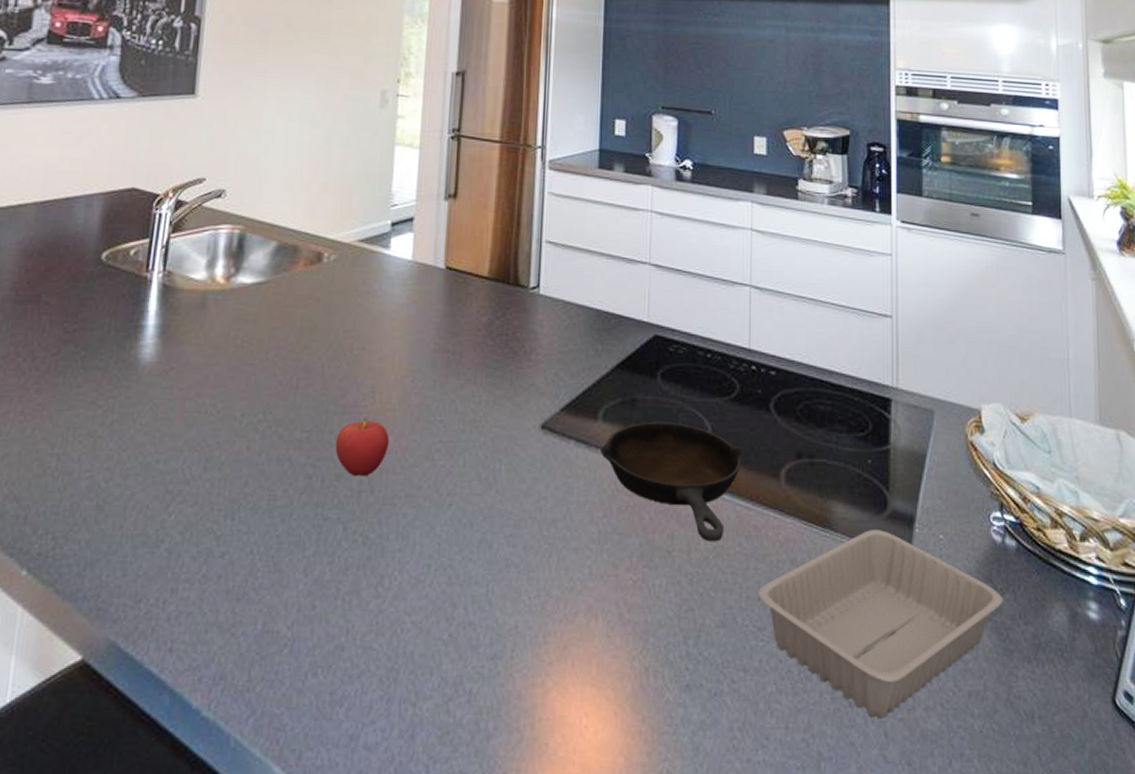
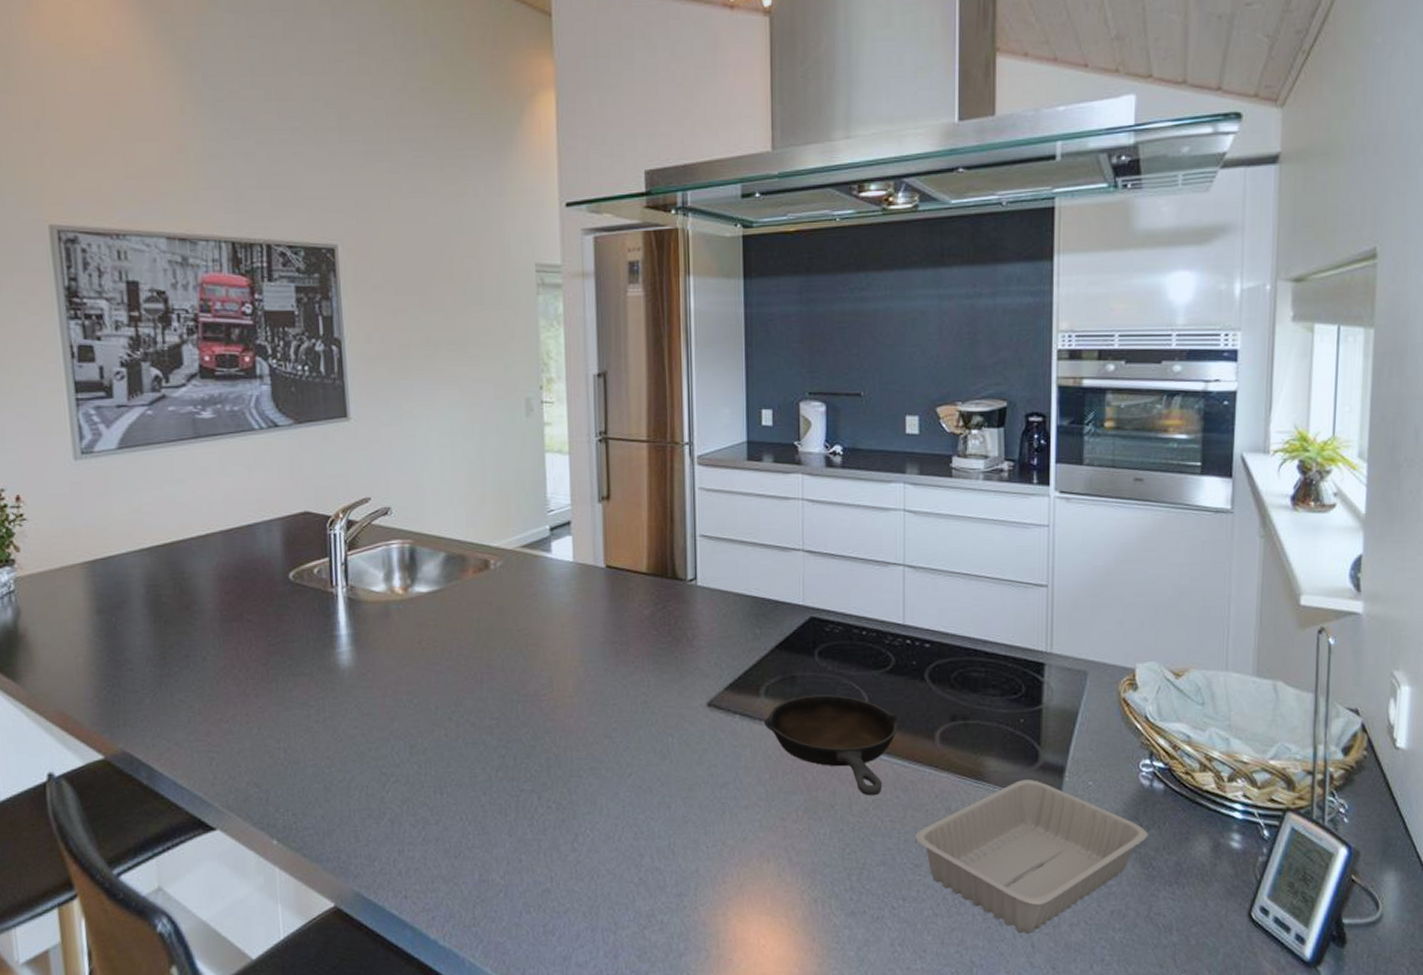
apple: present [335,418,390,477] -> none [522,705,571,755]

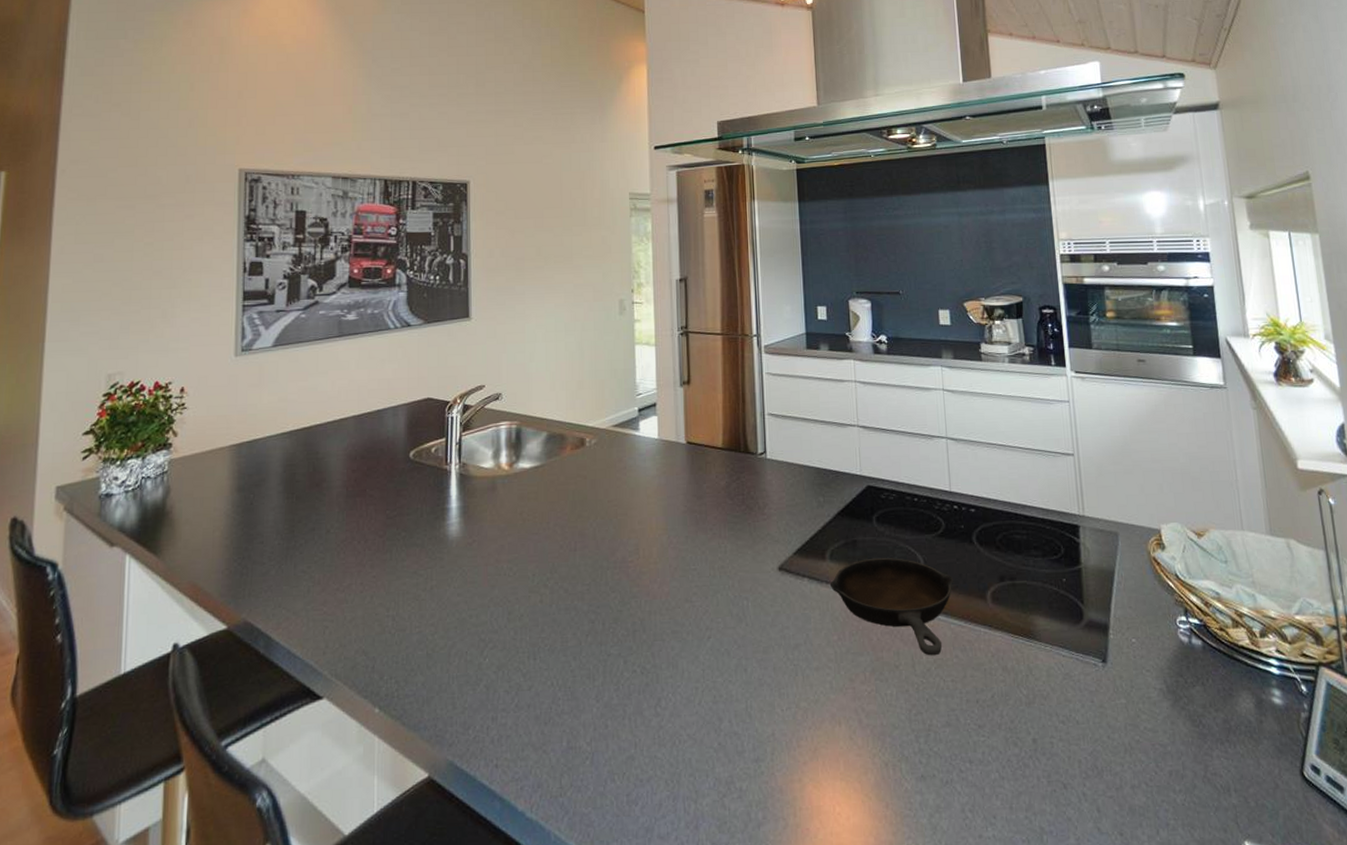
tray: present [915,779,1149,934] -> none [976,637,1194,797]

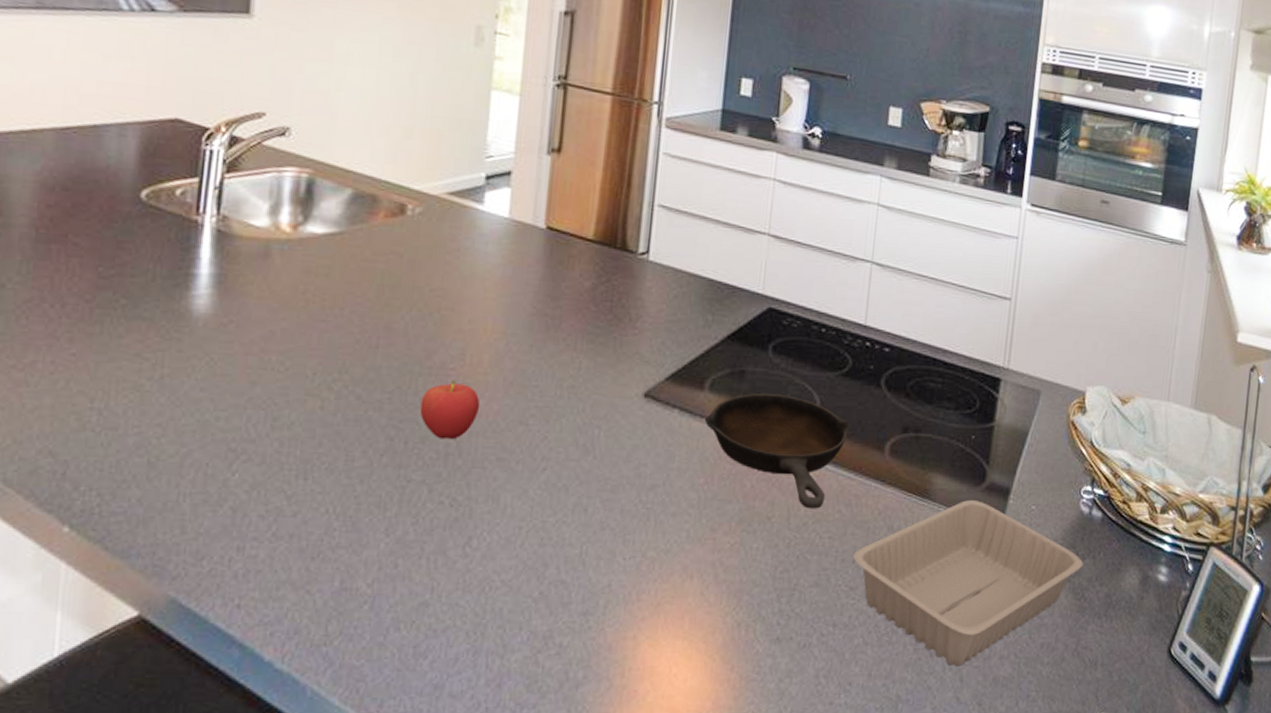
apple: none [611,571,655,619] -> present [419,380,481,440]
tray: none [976,637,1194,797] -> present [853,499,1084,667]

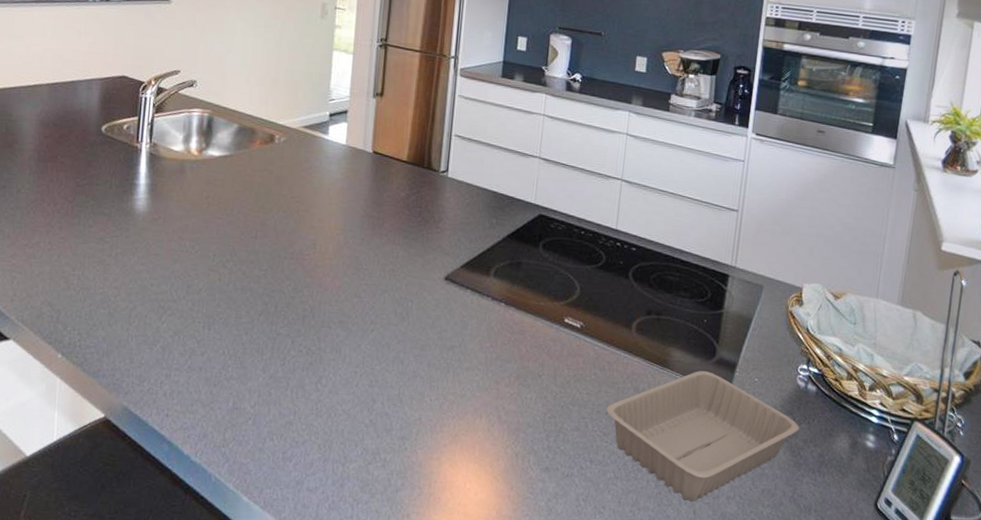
apple: present [419,380,481,440] -> none [285,263,327,306]
frying pan: present [705,393,852,509] -> none [491,279,605,371]

